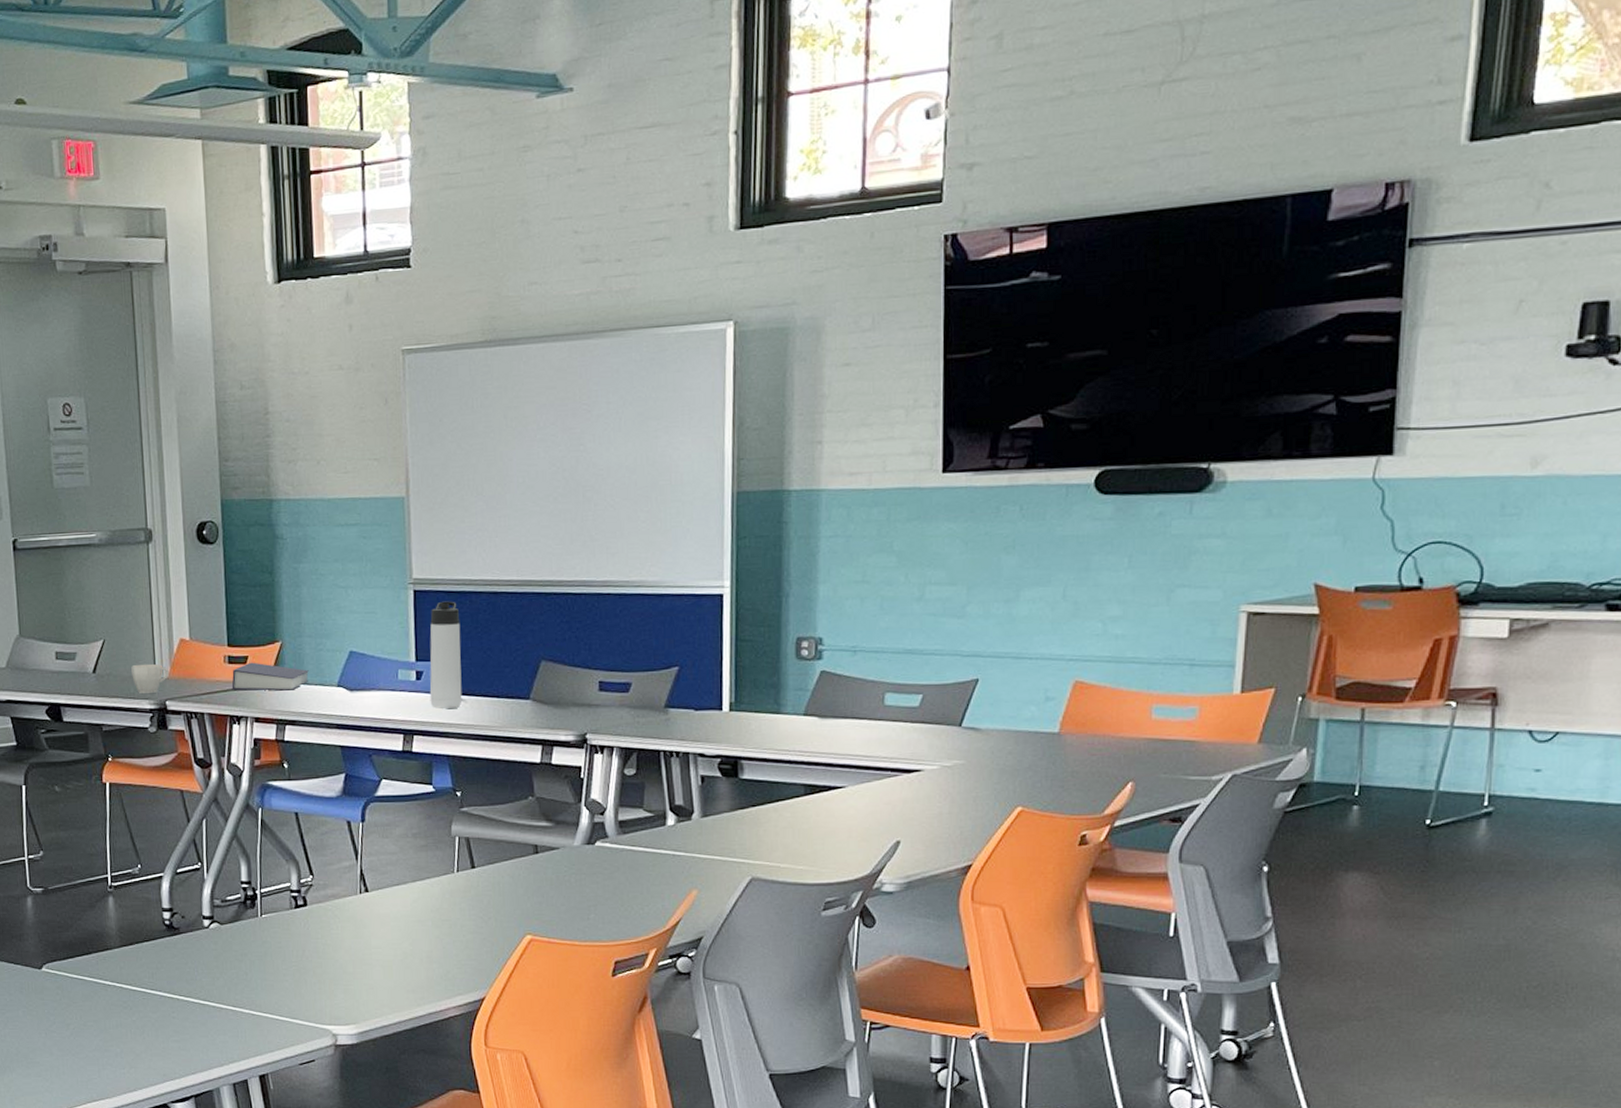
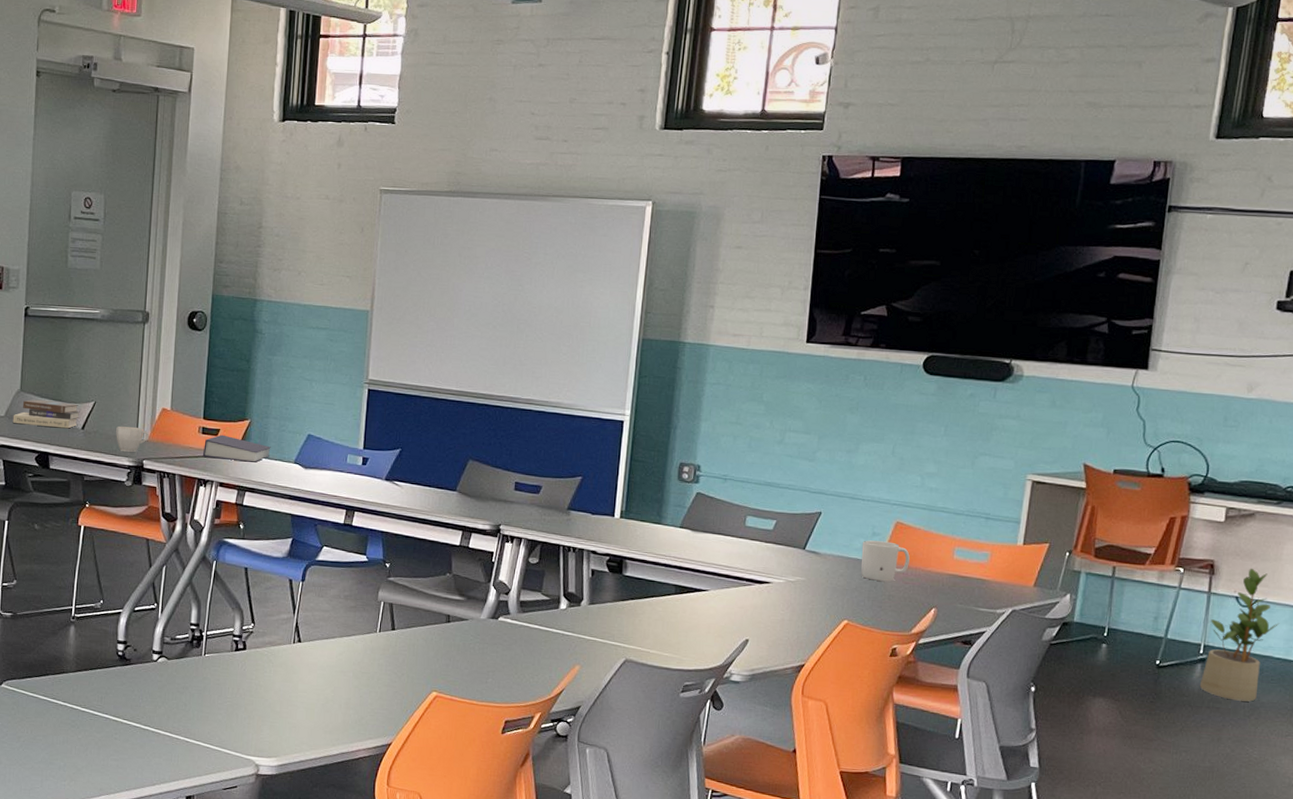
books: none [15,644,89,675] -> present [12,399,80,429]
thermos bottle: present [429,601,463,710] -> none [372,401,405,493]
mug: none [1033,706,1095,756] -> present [860,540,910,582]
potted plant: none [1485,692,1590,860] -> present [1199,568,1280,702]

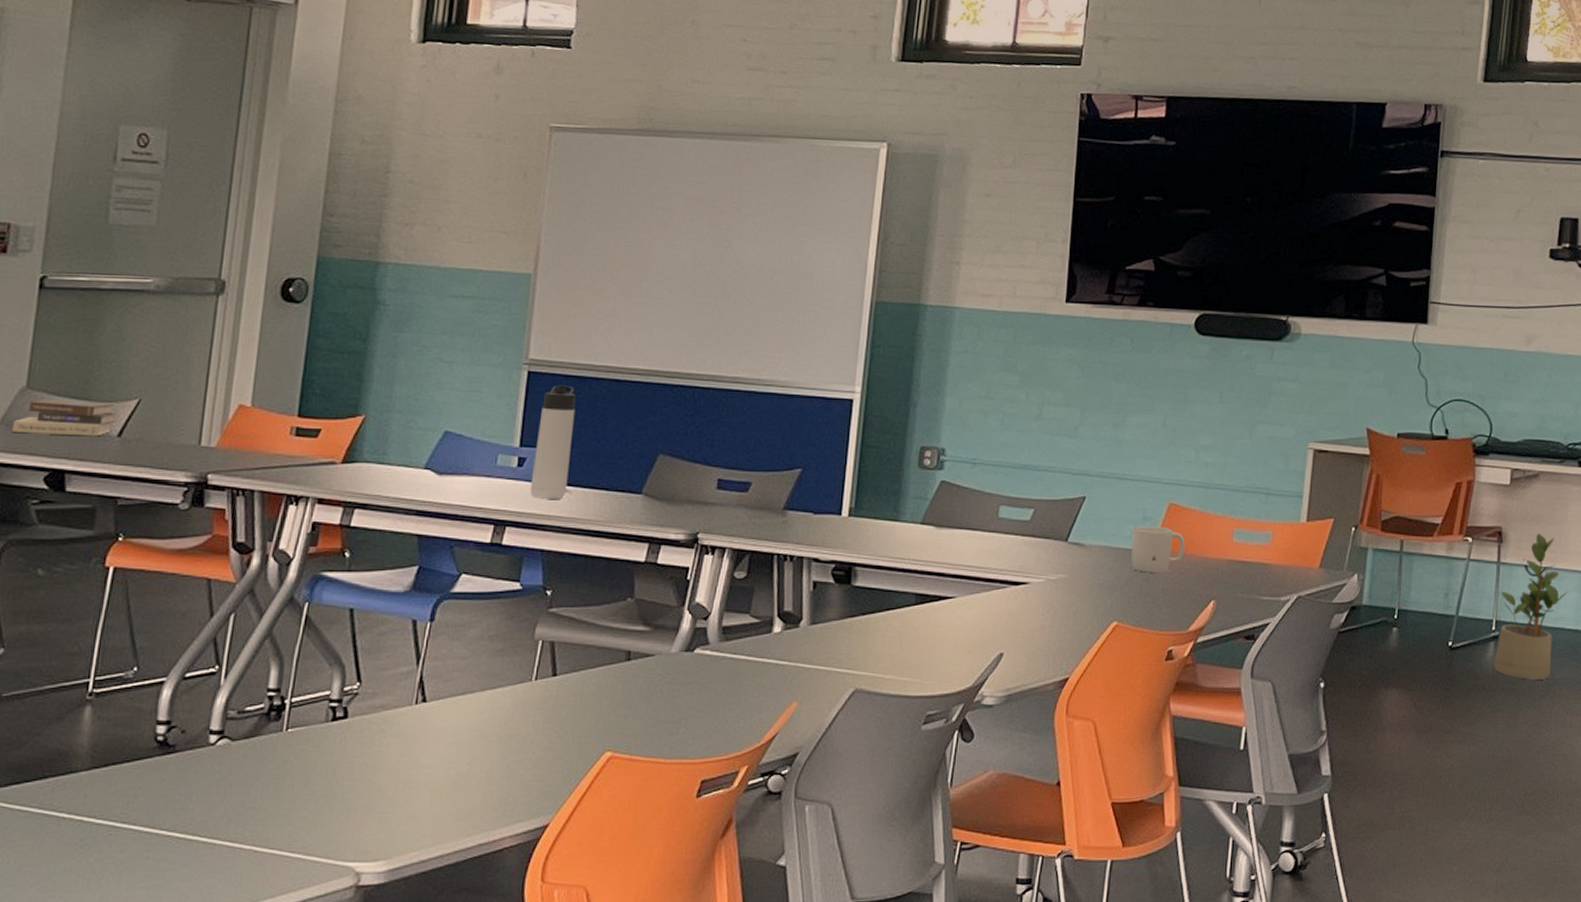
cup: present [116,426,149,452] -> none [168,430,218,464]
book: present [202,434,271,463] -> none [294,436,393,470]
thermos bottle: none [372,401,405,493] -> present [530,385,577,500]

